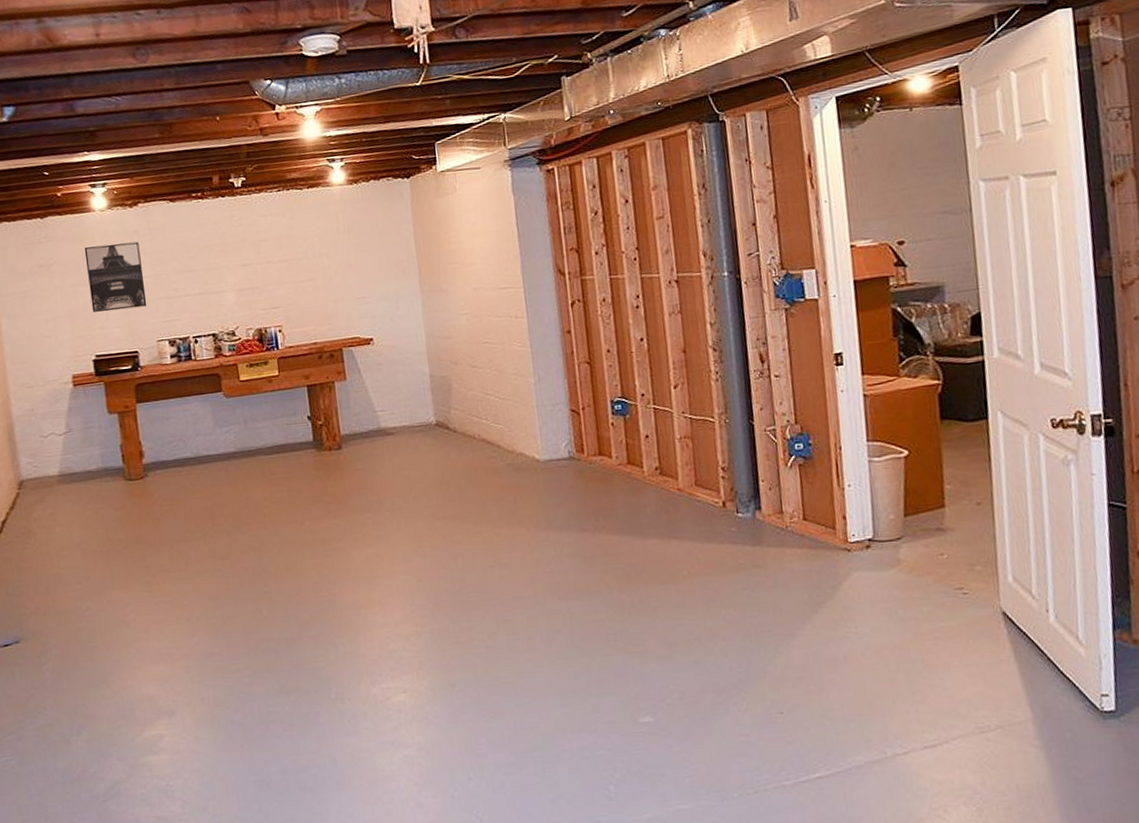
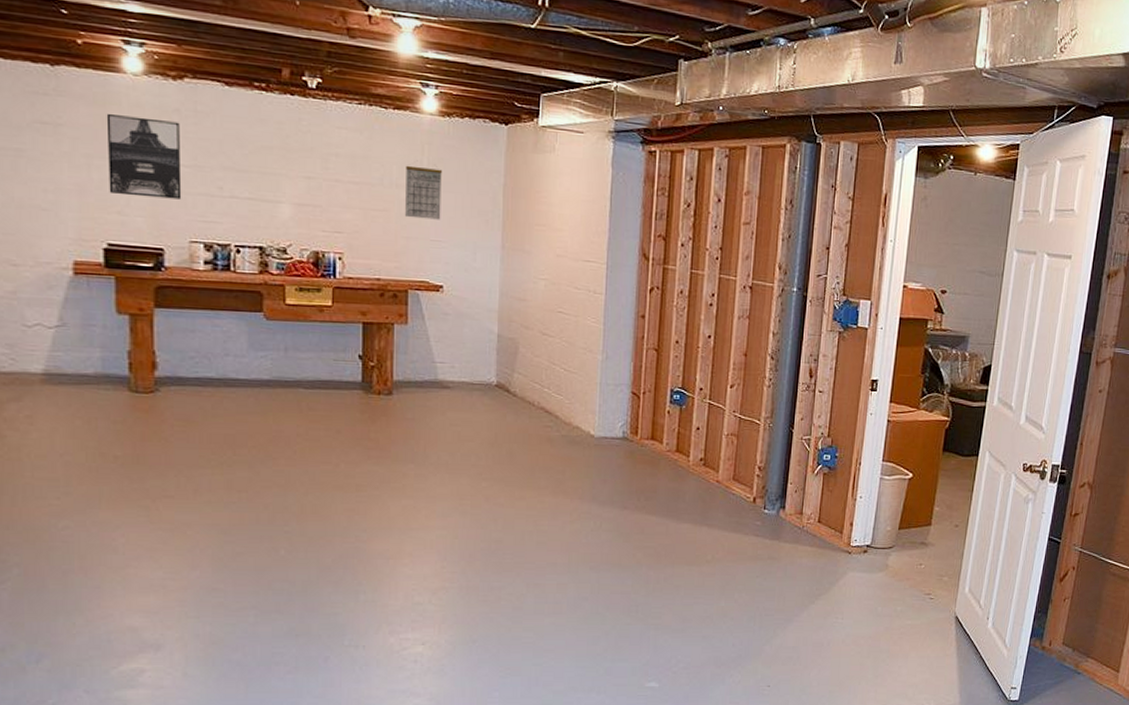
calendar: none [325,232,362,282] -> present [405,165,442,220]

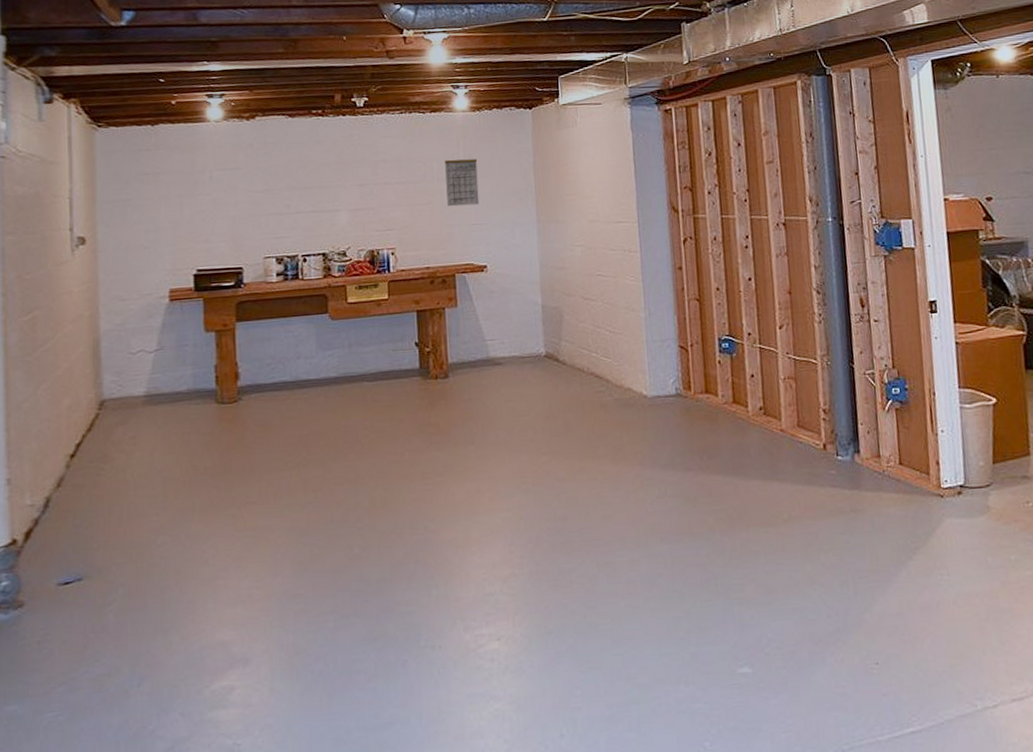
wall art: present [106,114,182,200] -> none [195,155,256,225]

